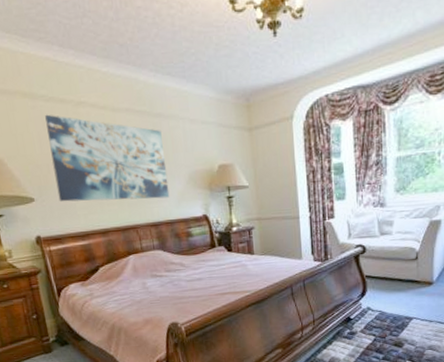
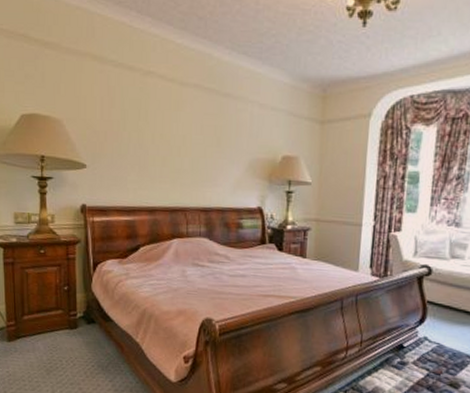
wall art: present [45,114,170,202] -> none [111,80,227,184]

